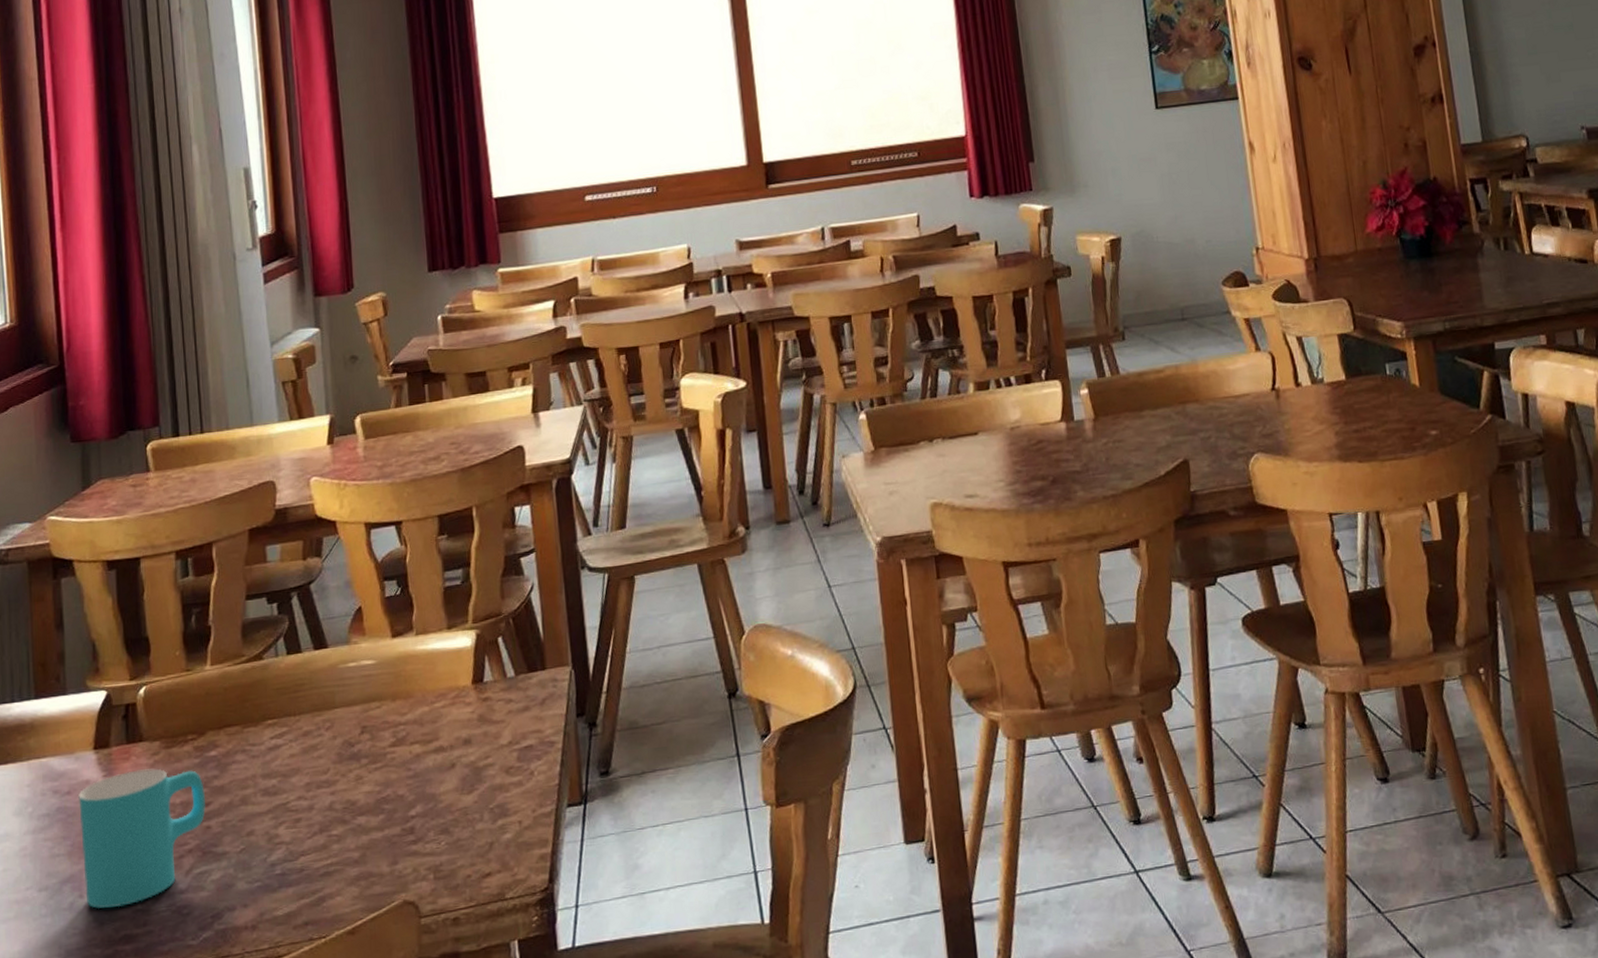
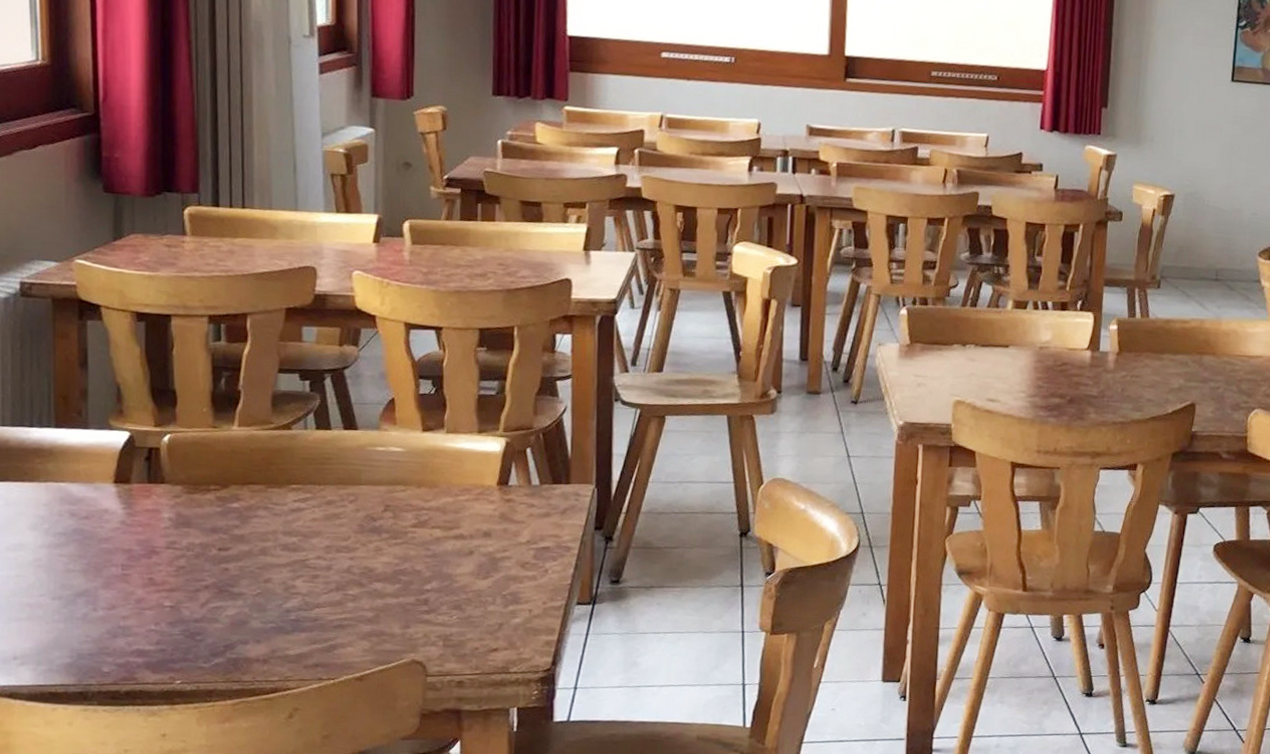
cup: present [78,768,206,909] -> none [96,507,226,625]

